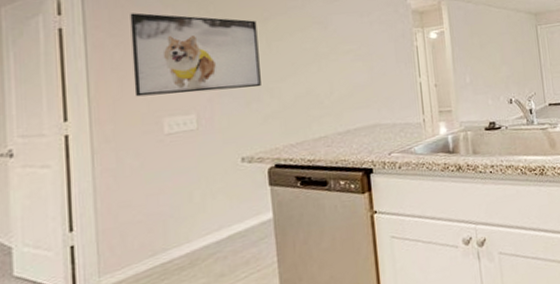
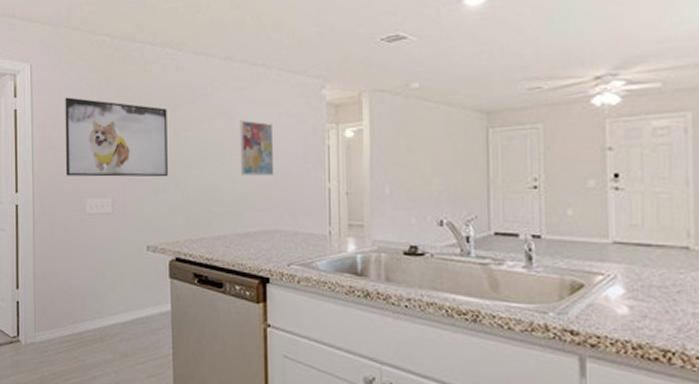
wall art: none [333,28,370,79] -> present [240,120,274,176]

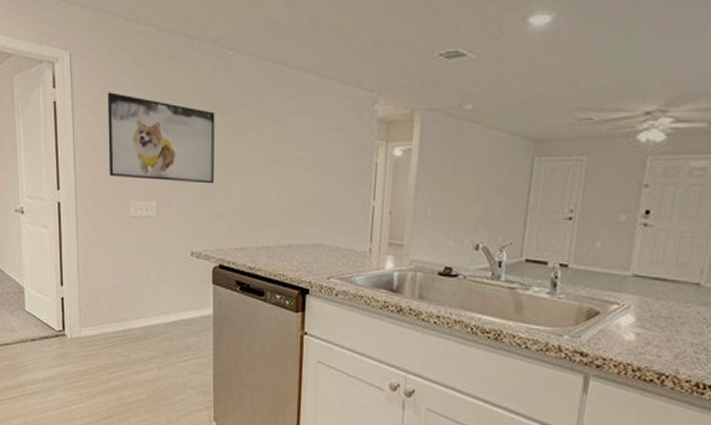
wall art: present [240,120,274,176] -> none [287,130,322,190]

